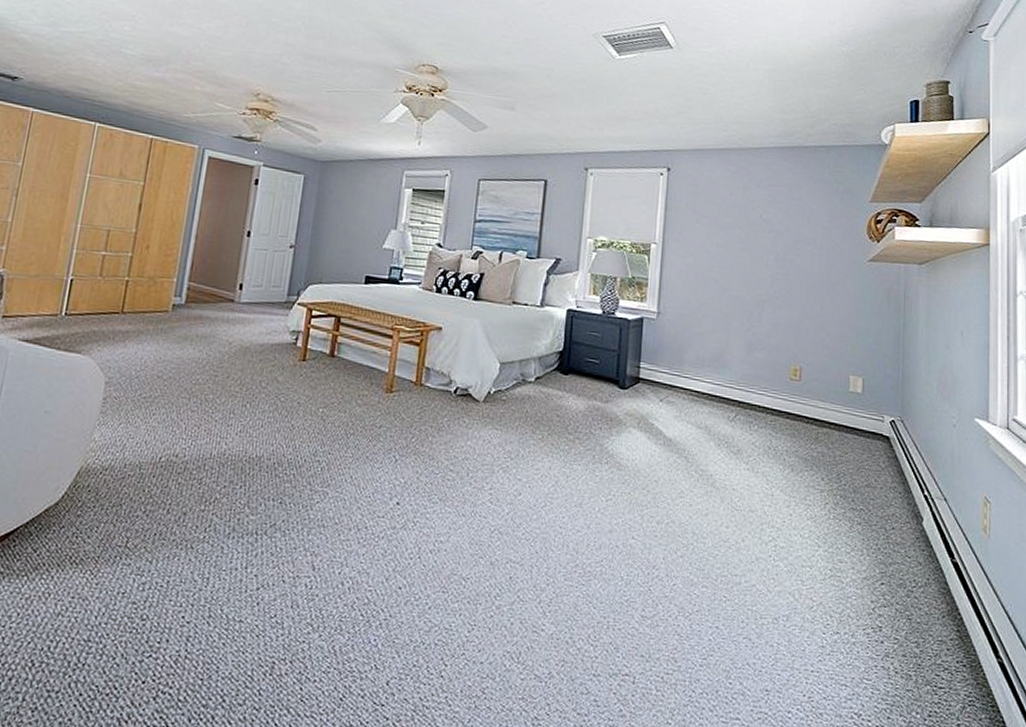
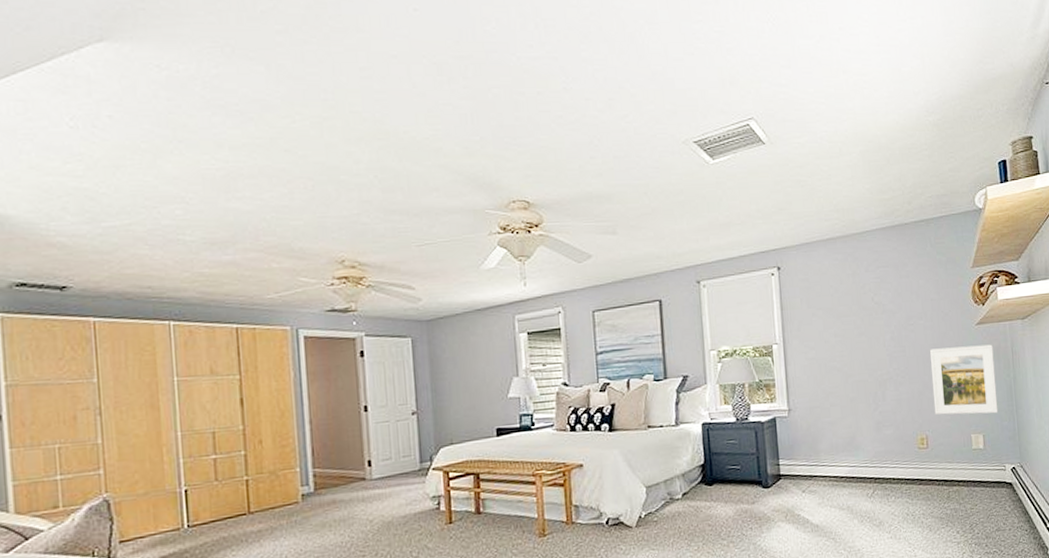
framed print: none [812,277,884,359] -> present [930,344,998,415]

